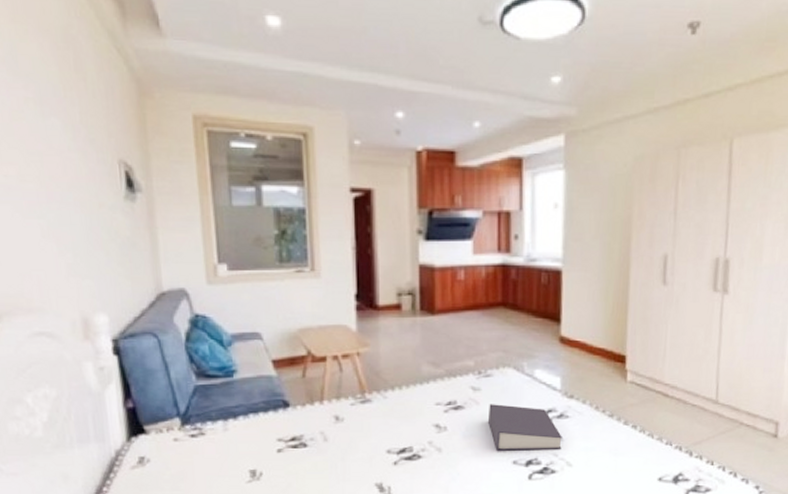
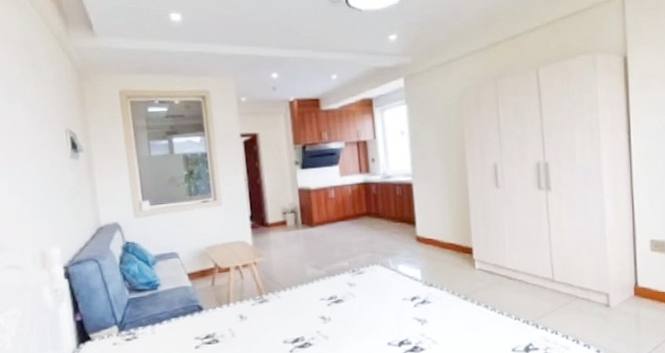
book: present [489,404,562,451] -> none [363,296,427,335]

